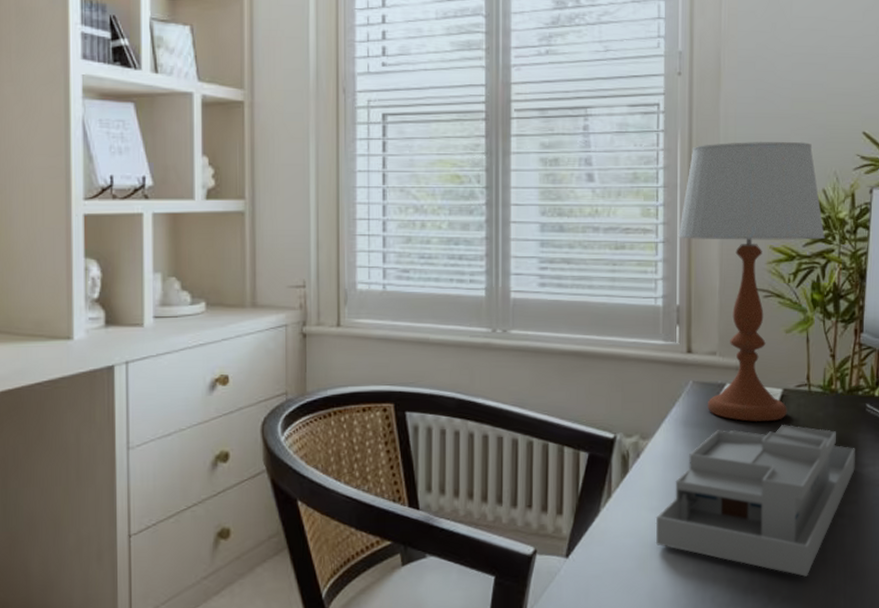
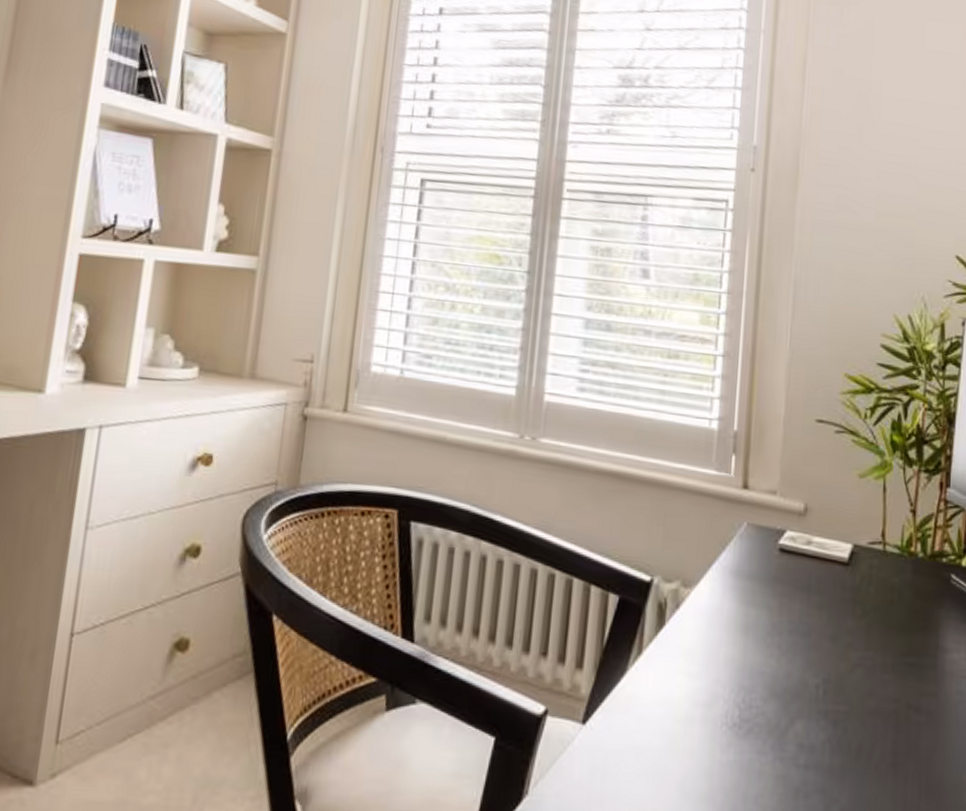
desk organizer: present [655,425,855,577] -> none [691,585,937,784]
table lamp: present [677,141,826,421] -> none [739,251,910,582]

